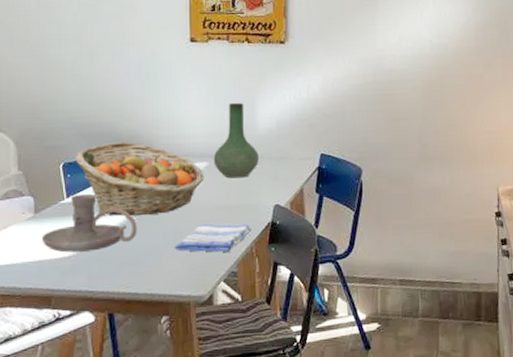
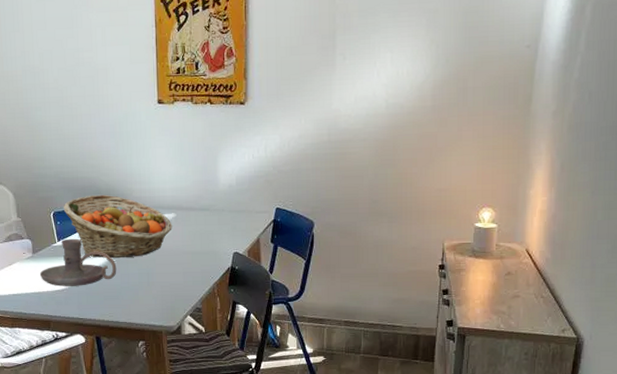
dish towel: present [174,223,251,252] -> none [147,266,214,291]
vase: present [213,103,259,178] -> none [180,161,220,228]

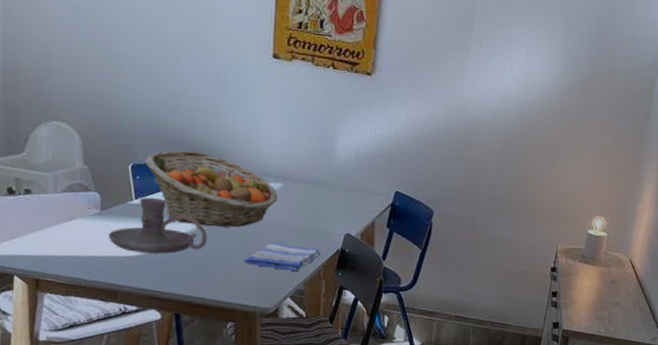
dish towel: none [147,266,214,291] -> present [243,242,321,271]

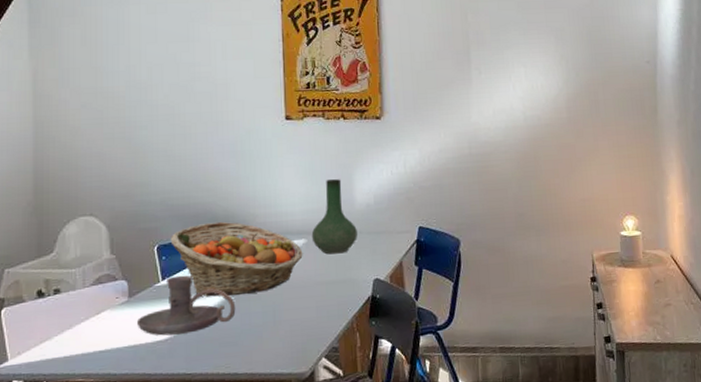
dish towel: present [243,242,321,271] -> none [273,299,352,329]
vase: none [288,128,334,204] -> present [311,179,357,254]

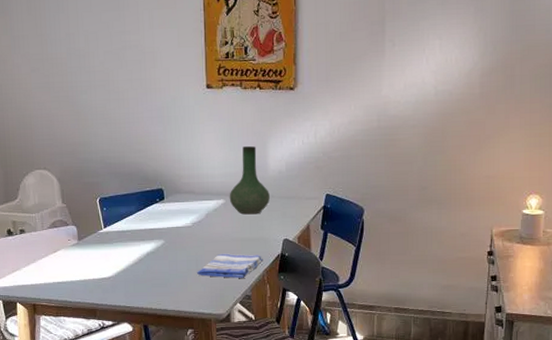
candle holder: present [136,275,236,336] -> none [85,225,165,274]
fruit basket: present [170,221,303,297] -> none [109,180,221,246]
dish towel: none [273,299,352,329] -> present [196,253,263,278]

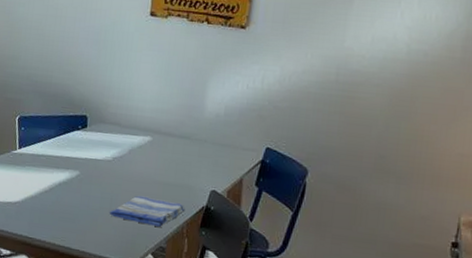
vase: present [229,146,270,215] -> none [157,82,203,158]

